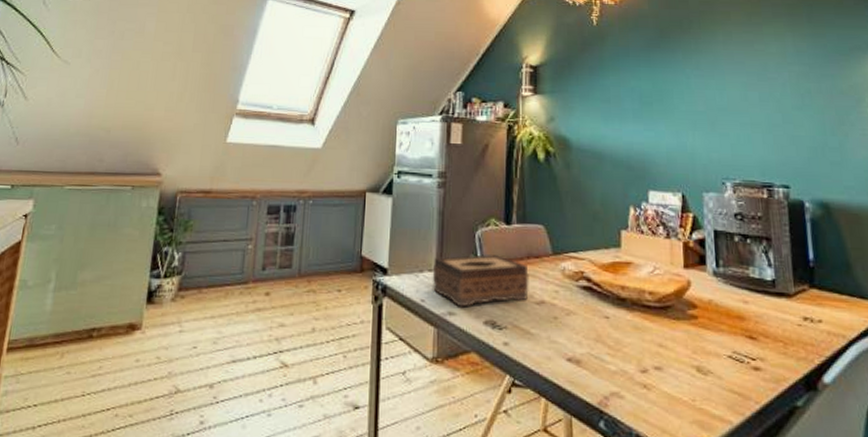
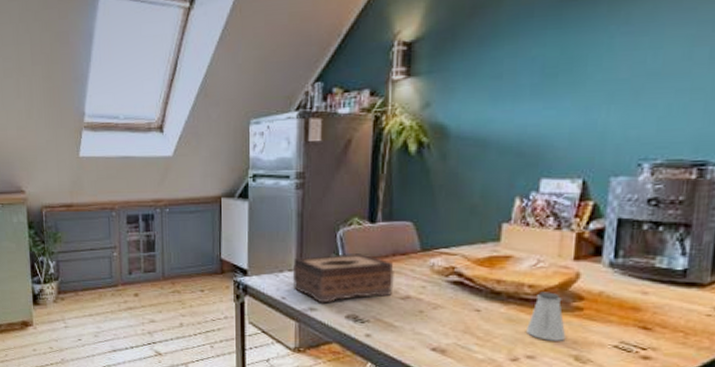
saltshaker: none [650,299,687,351] -> present [525,291,566,341]

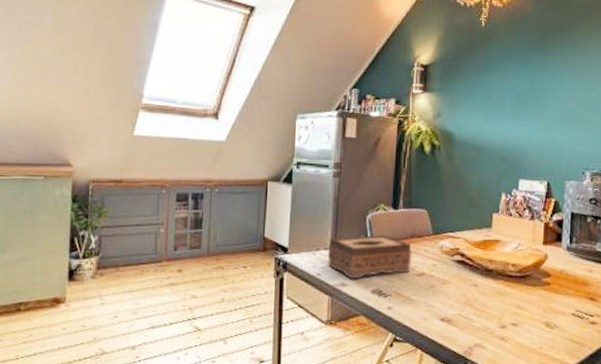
saltshaker: present [525,291,566,341] -> none [510,270,539,311]

